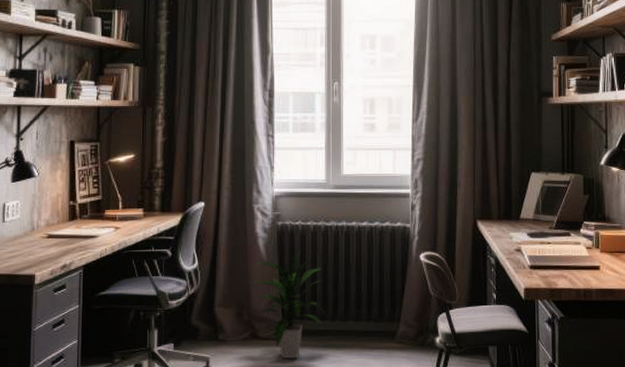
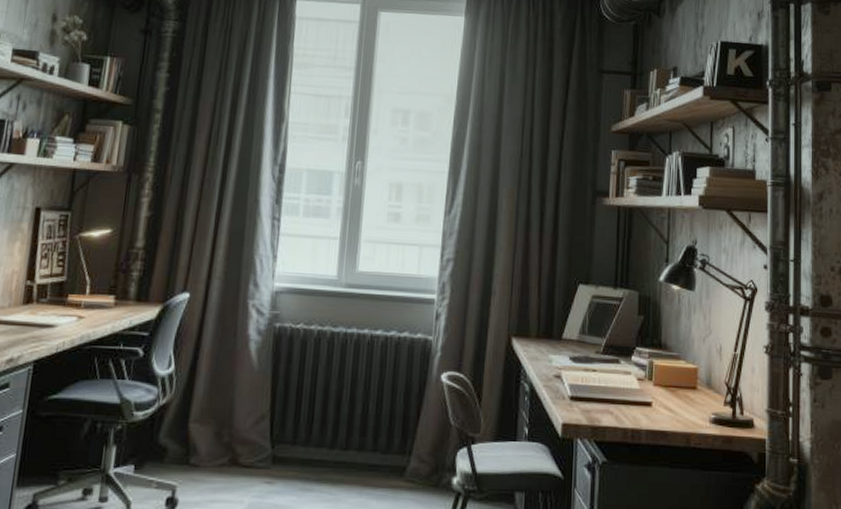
indoor plant: present [253,251,326,359] -> none [236,360,323,494]

